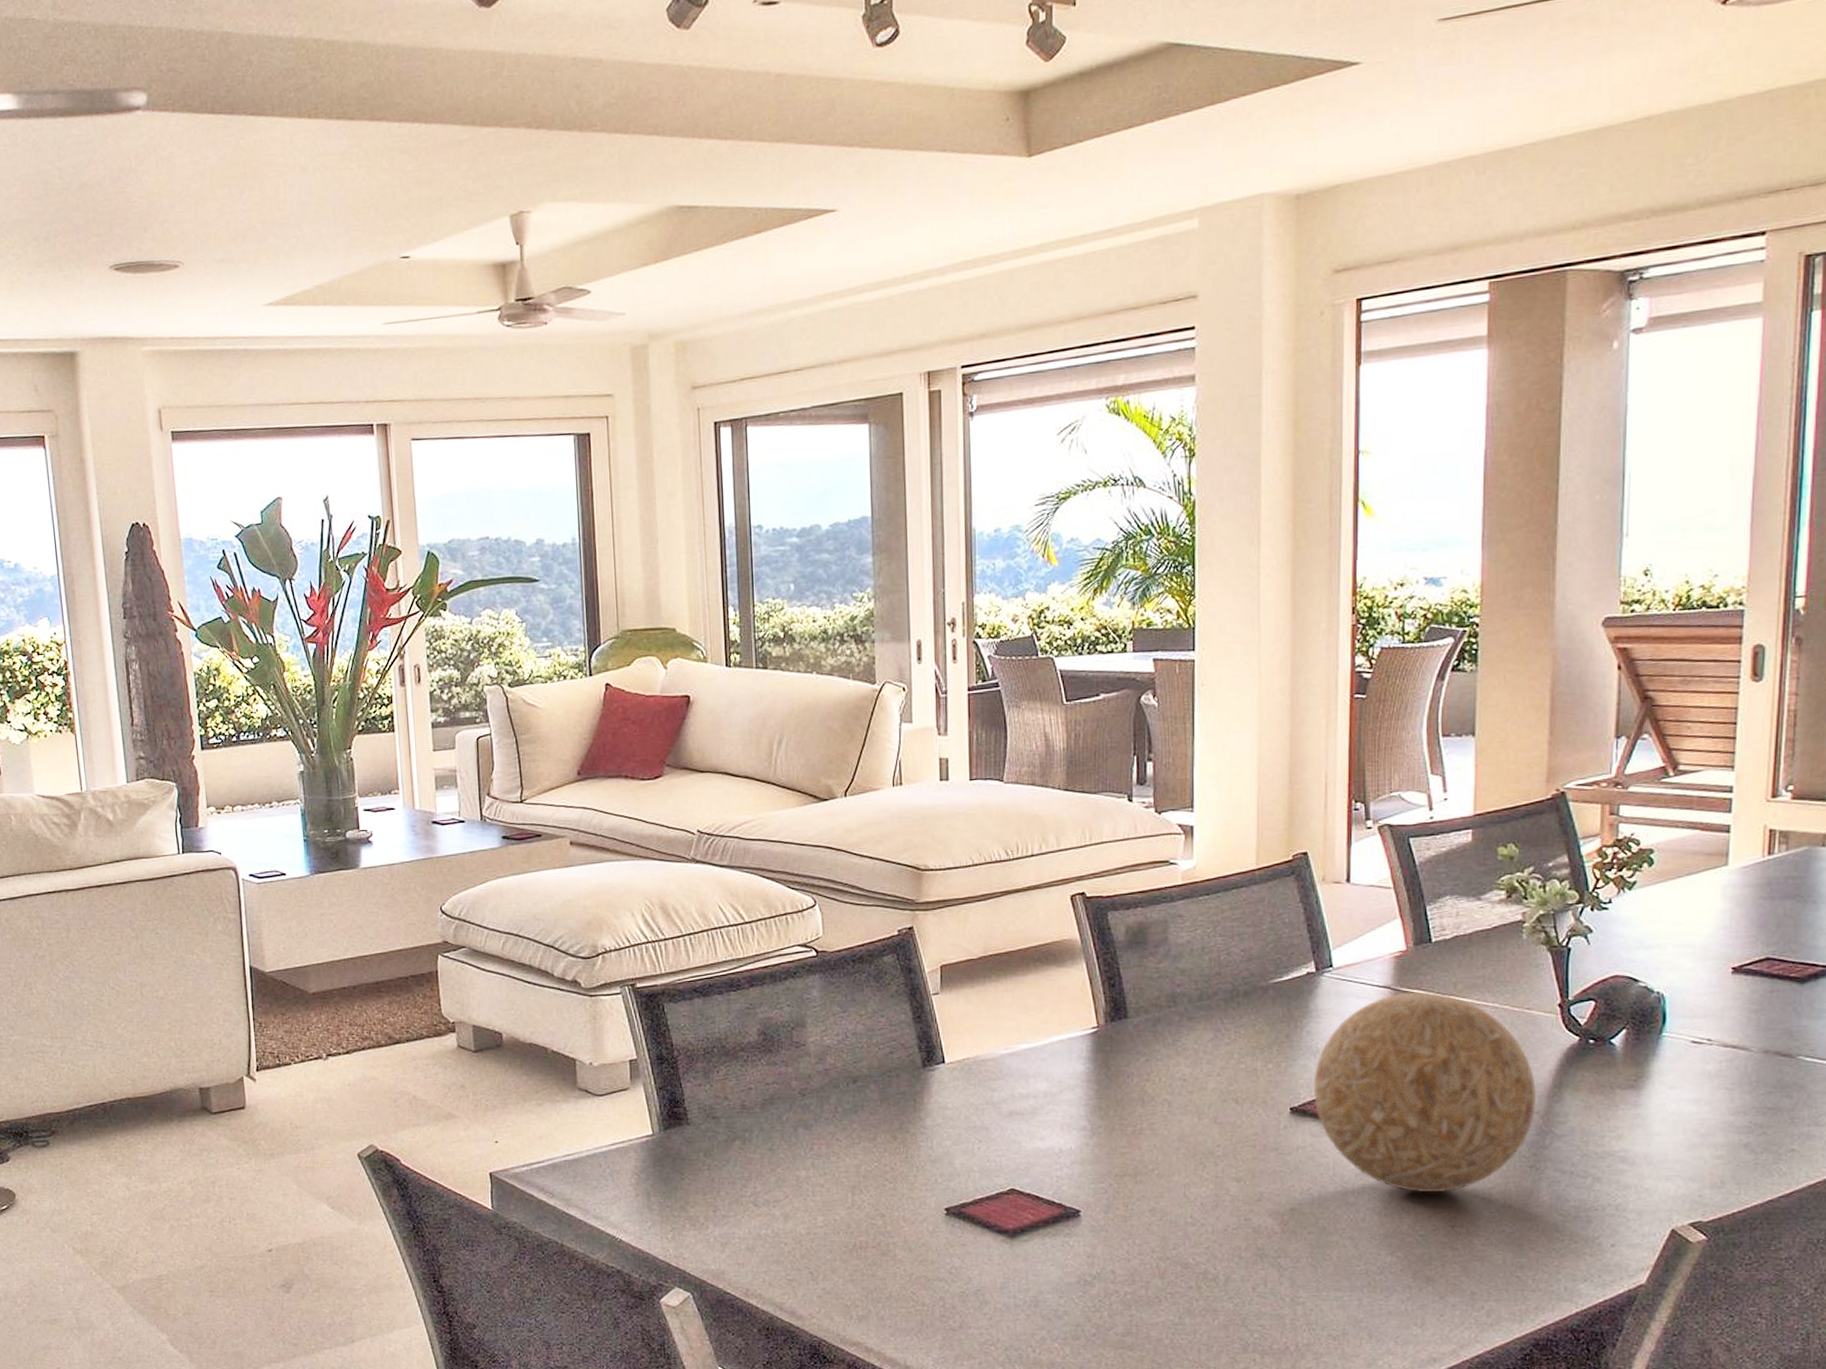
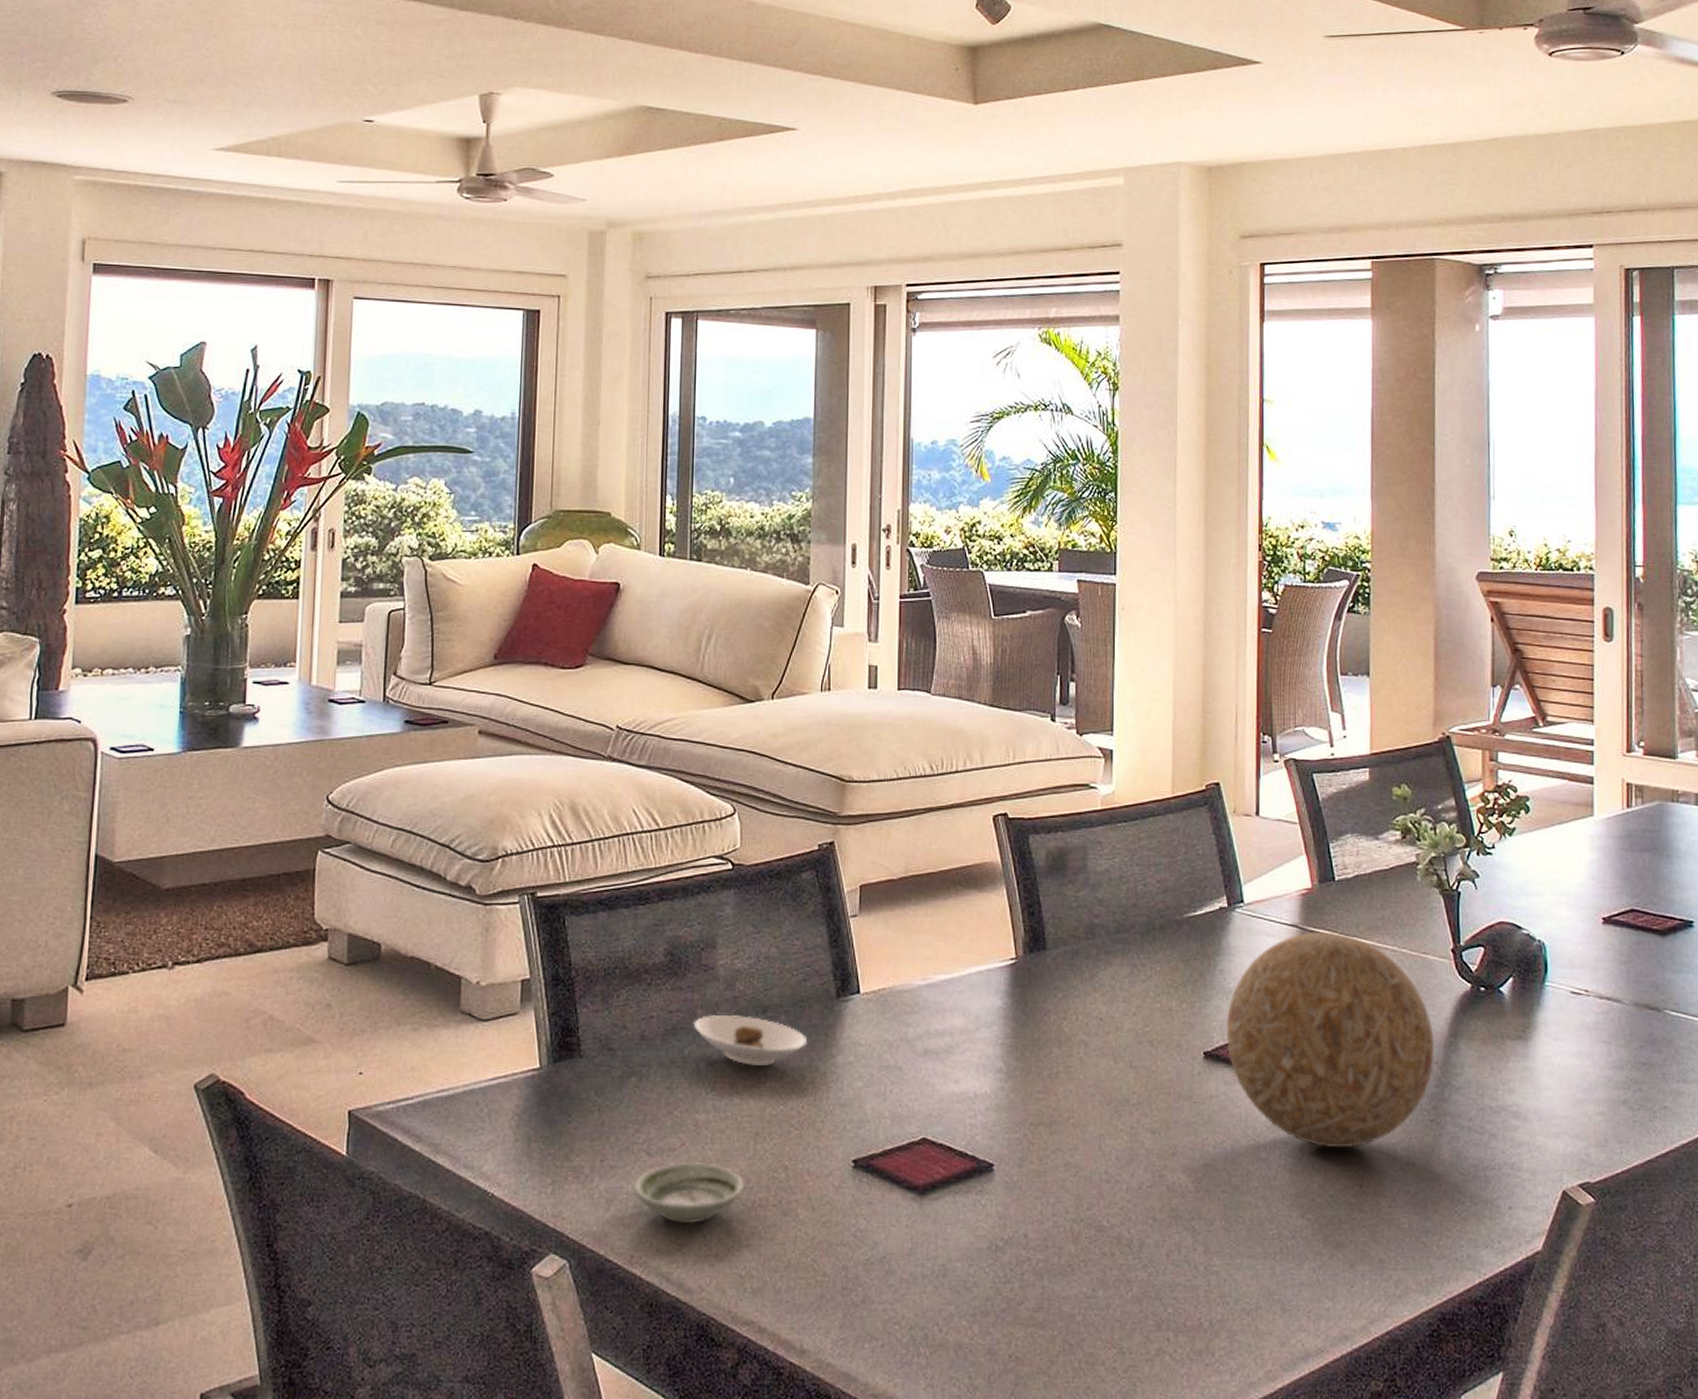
saucer: none [745,1211,845,1263] -> present [634,1161,744,1224]
saucer: none [788,1084,896,1129] -> present [693,1014,807,1066]

